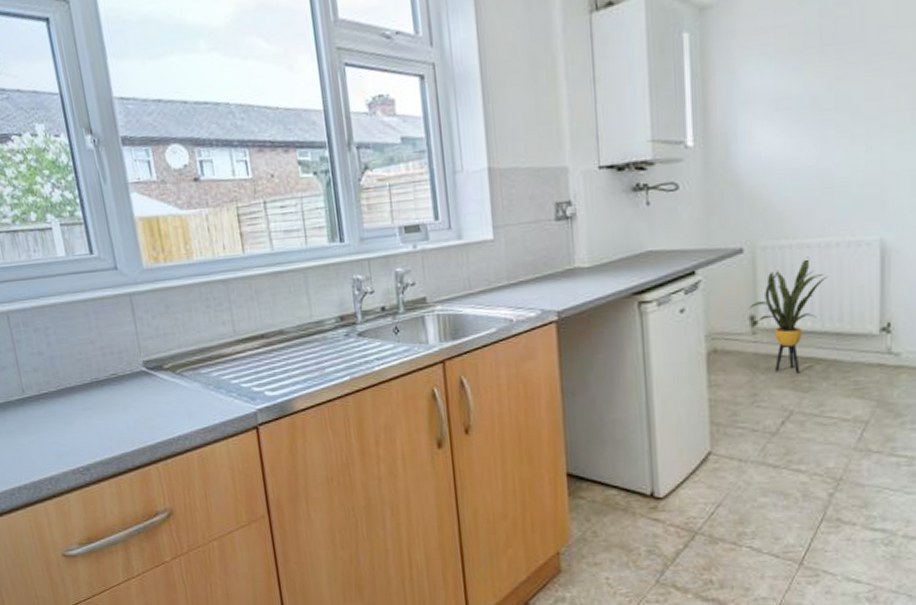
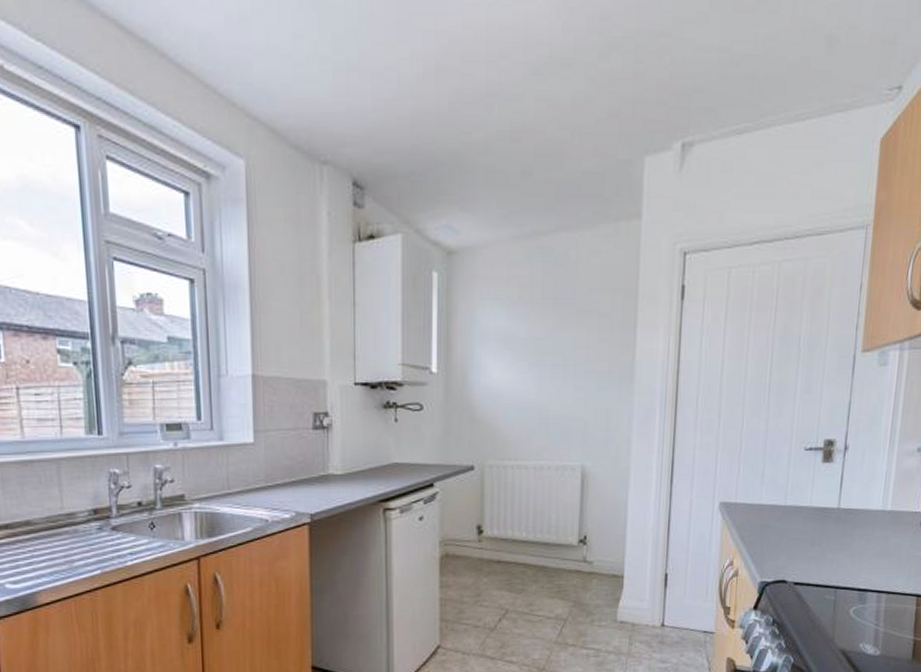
house plant: present [750,257,829,374] -> none [477,477,541,577]

